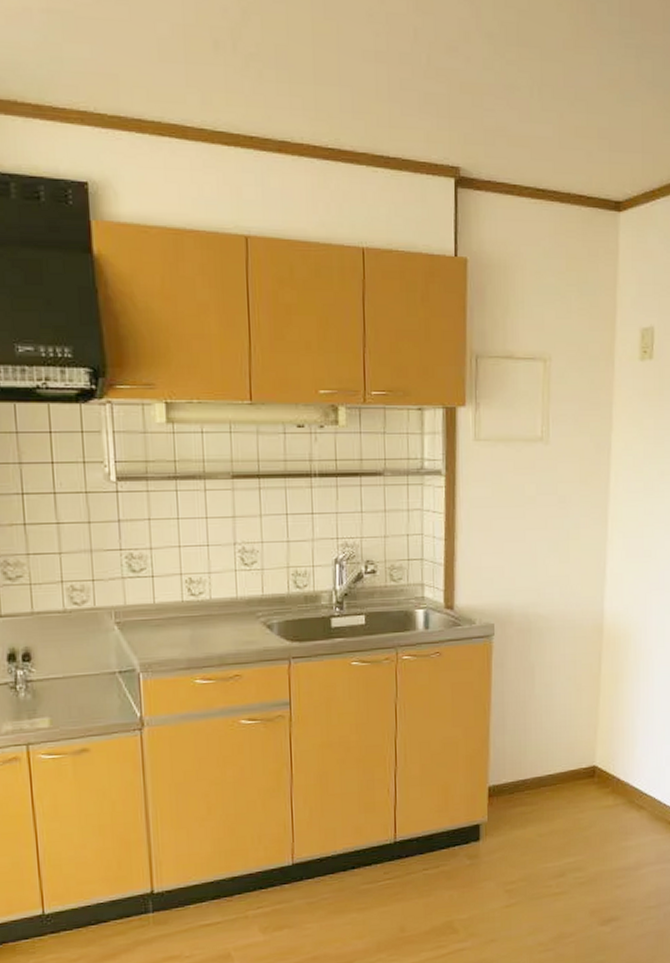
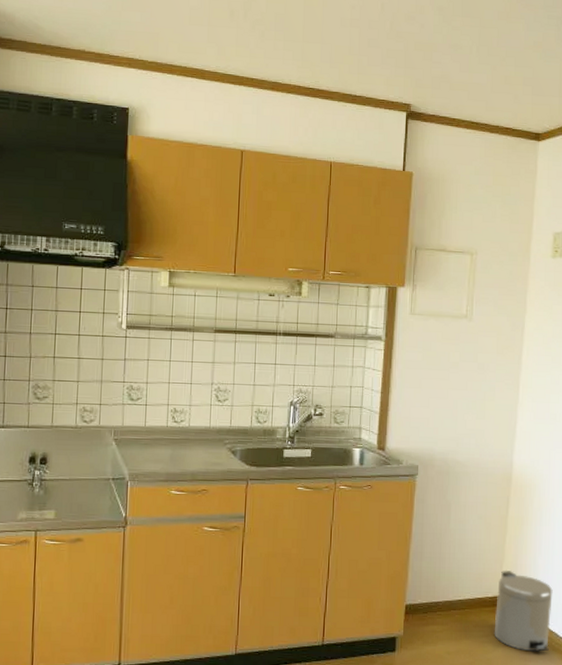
trash can: none [590,735,654,824] -> present [494,569,553,652]

